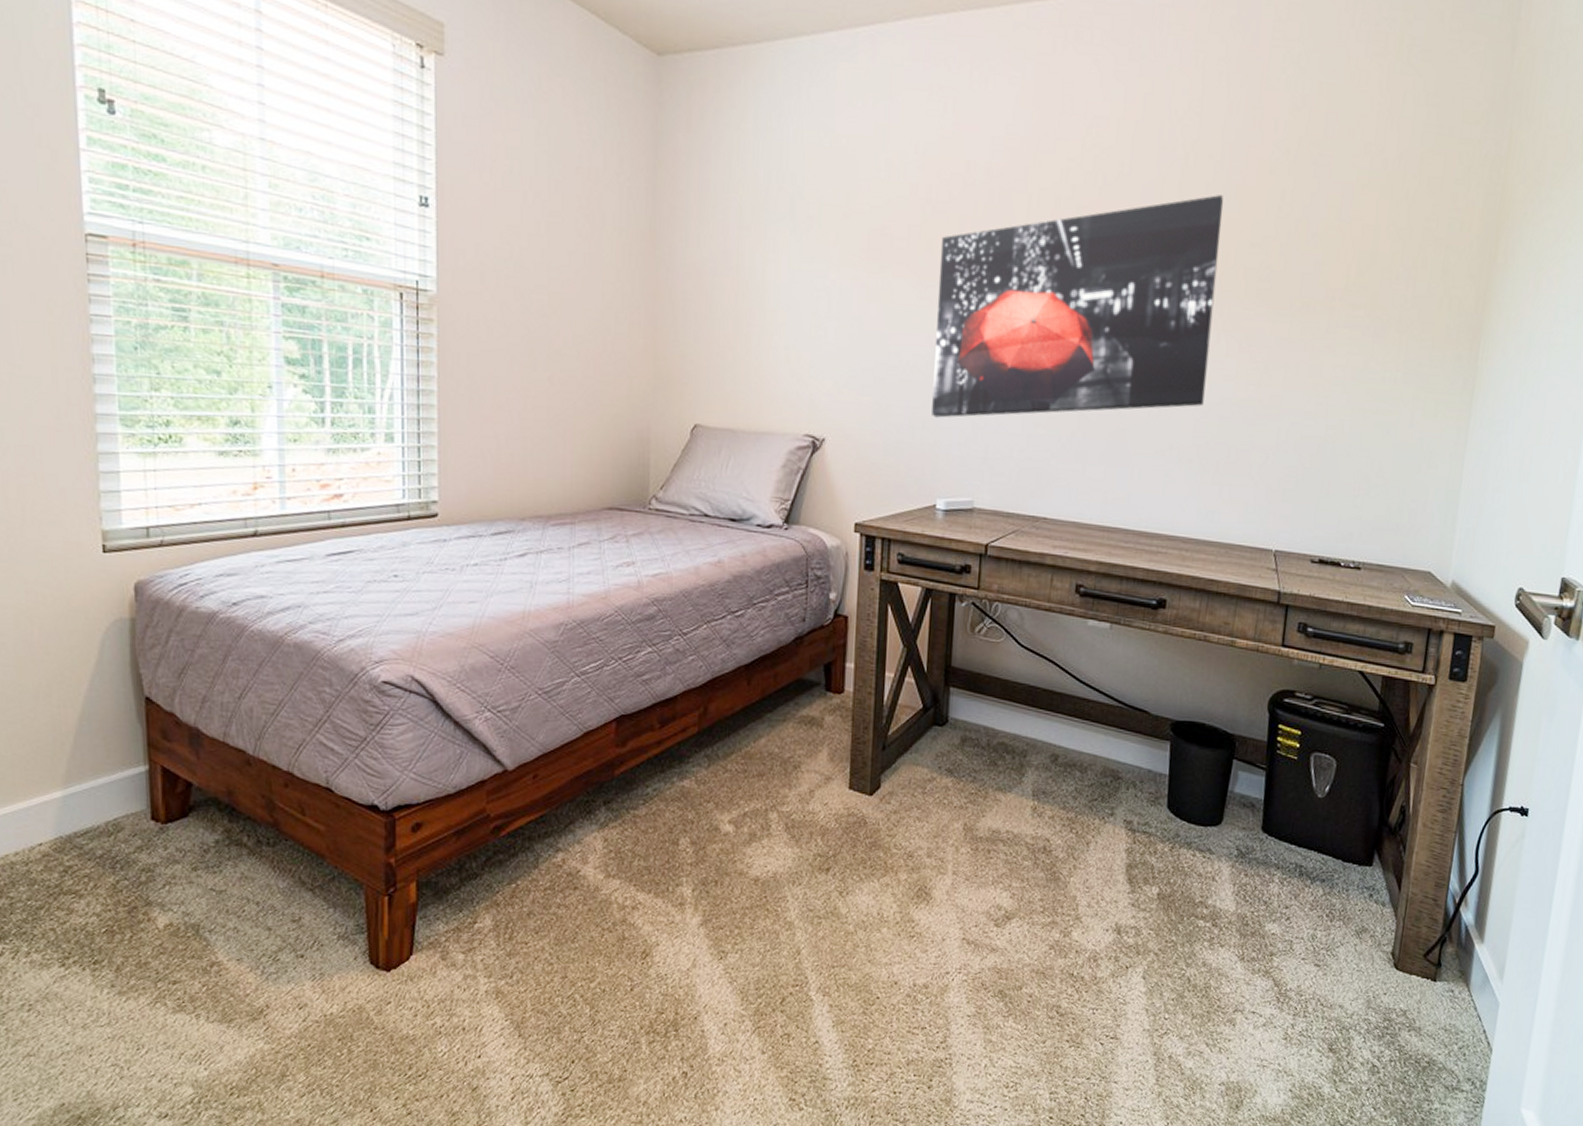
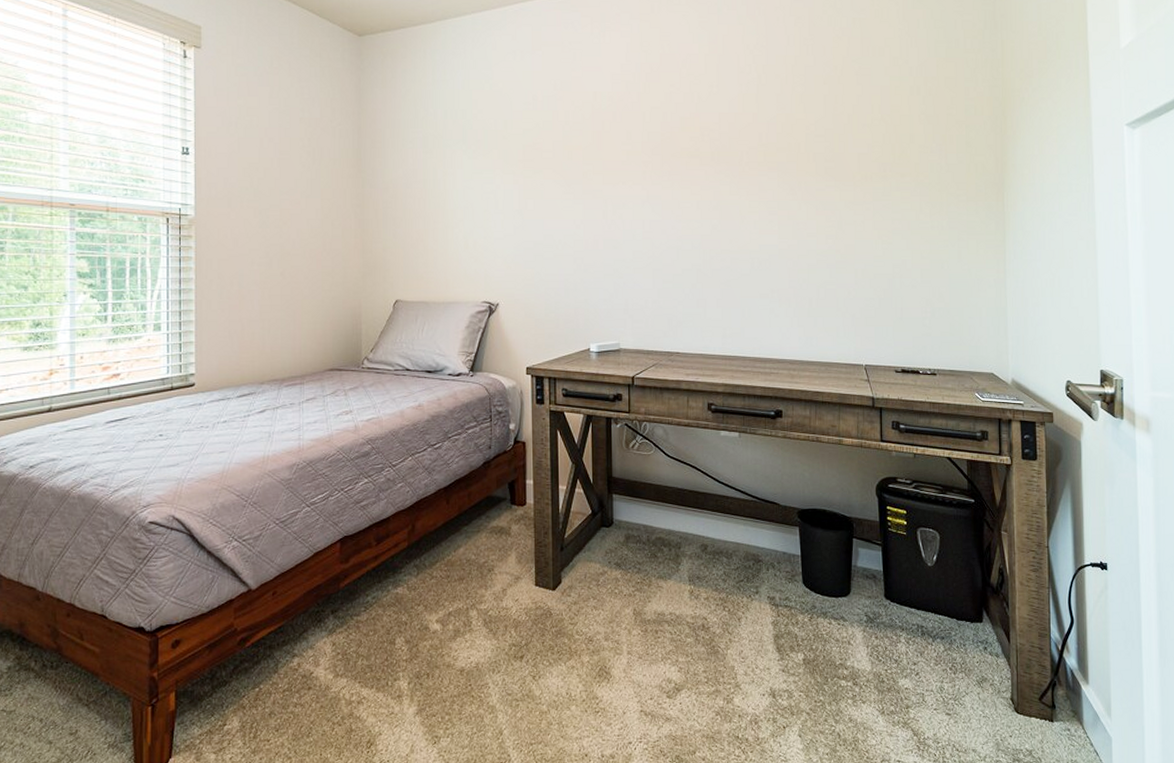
wall art: present [932,195,1224,418] -> none [579,102,794,281]

